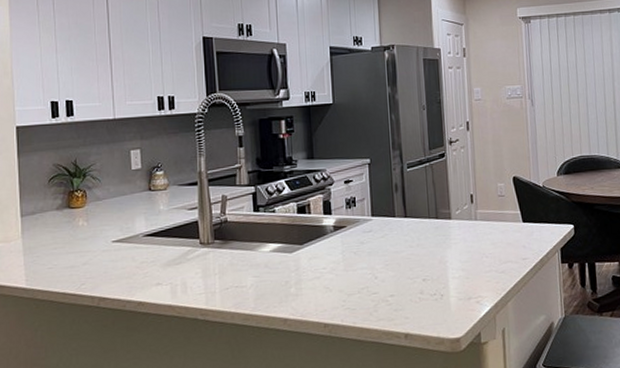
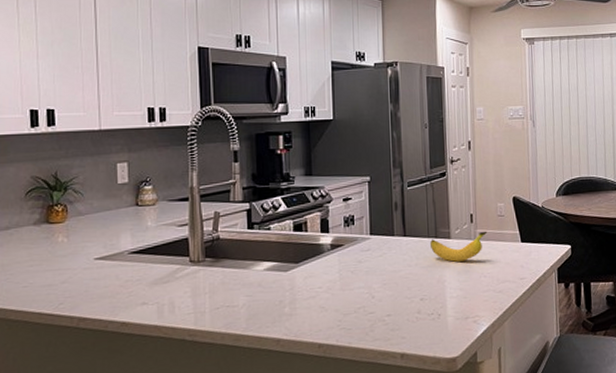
banana: none [431,211,488,243] -> present [431,231,488,262]

